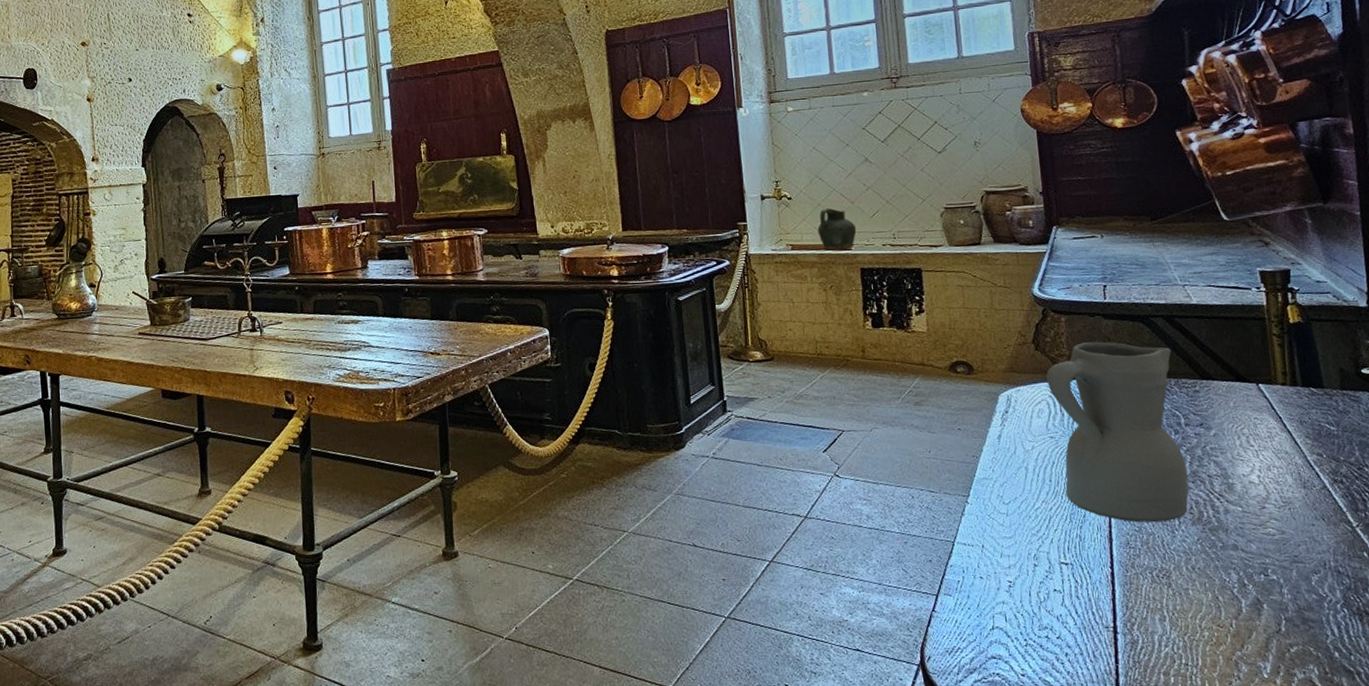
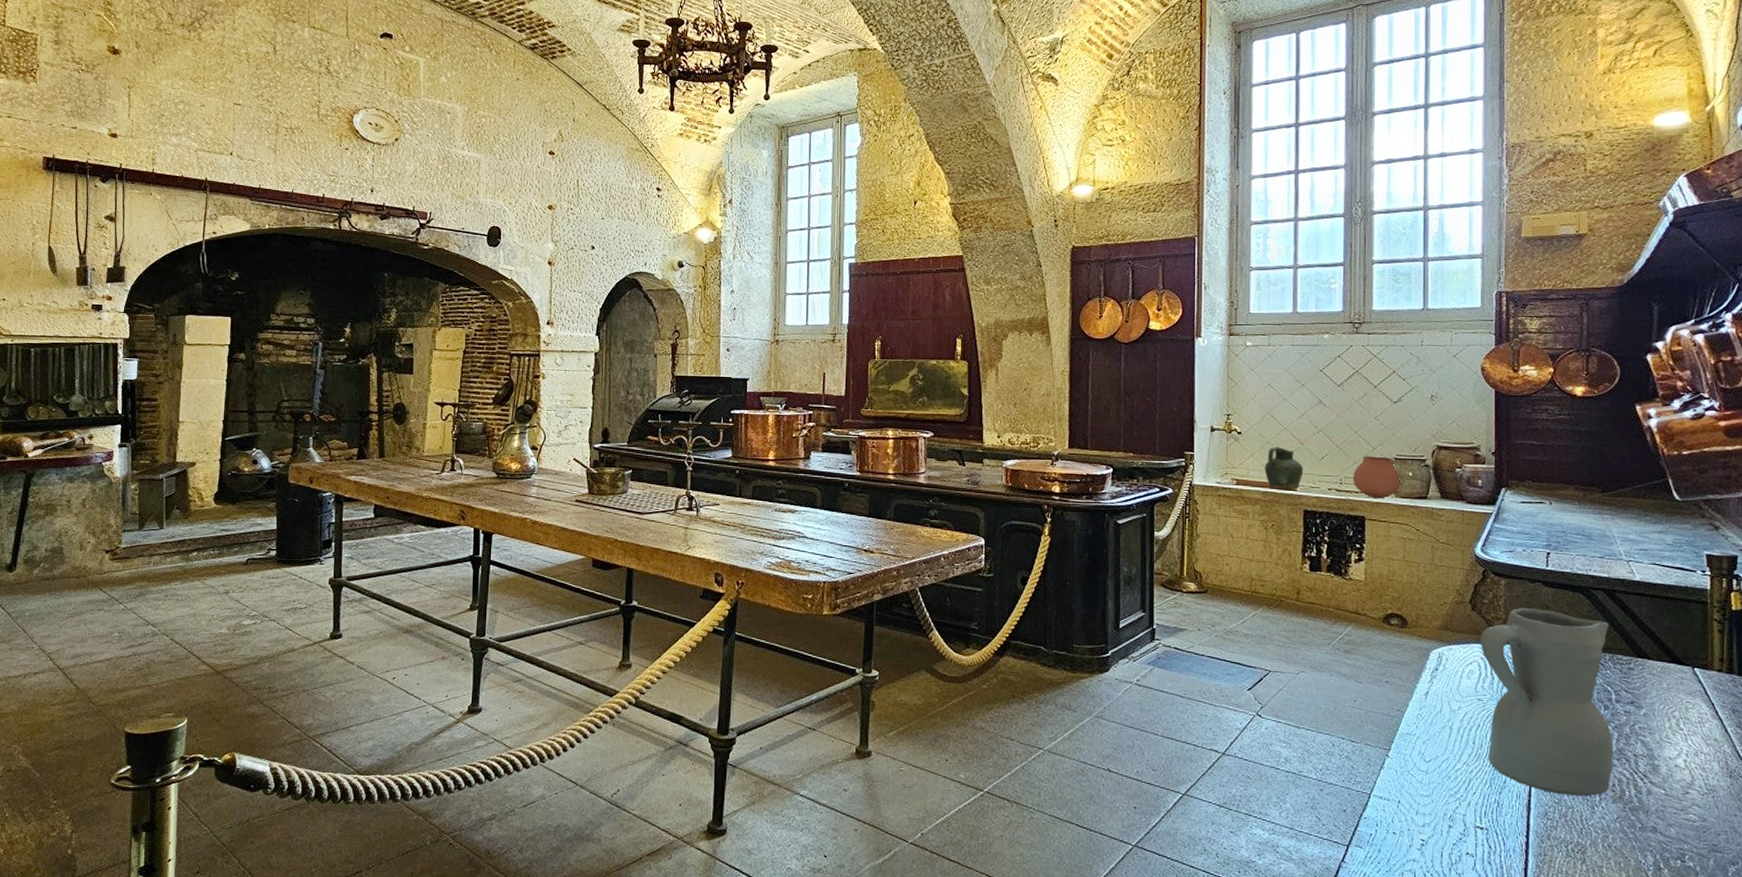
ceramic pot: none [905,207,954,249] -> present [1353,456,1402,498]

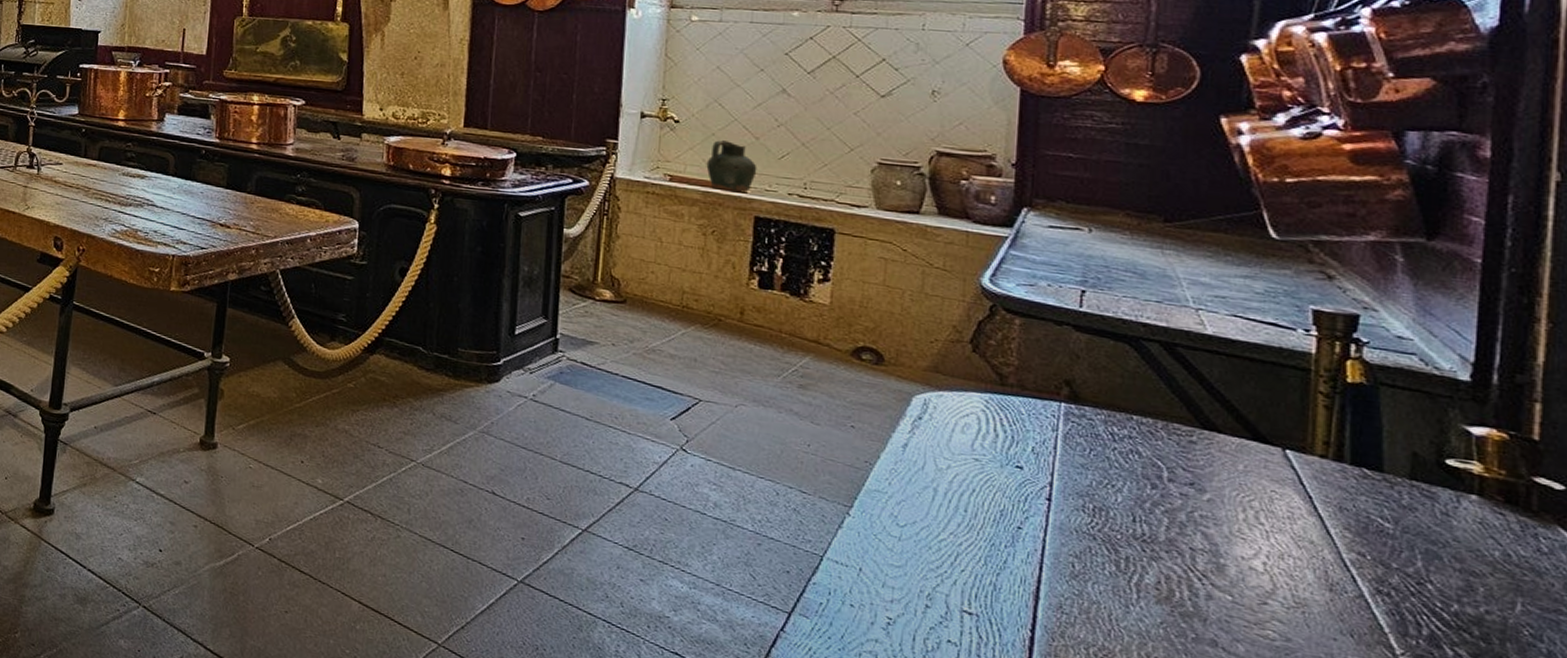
ceramic pot: present [1353,456,1402,498] -> none [821,158,887,209]
ceramic pitcher: present [1481,608,1614,797] -> none [982,354,1165,592]

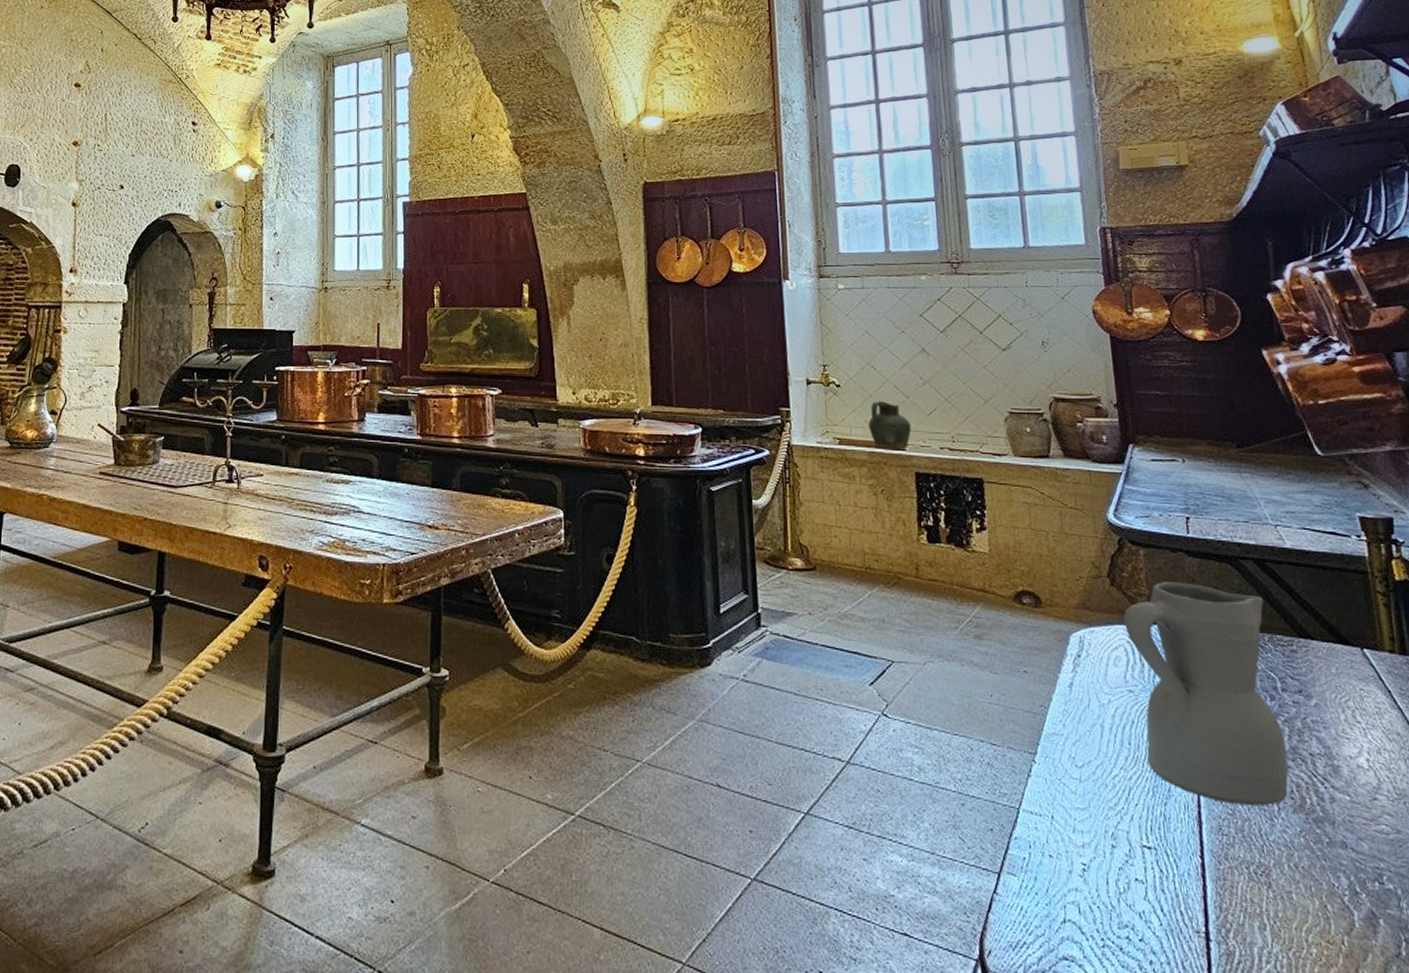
ceramic pitcher: none [982,354,1165,592] -> present [1124,582,1289,806]

